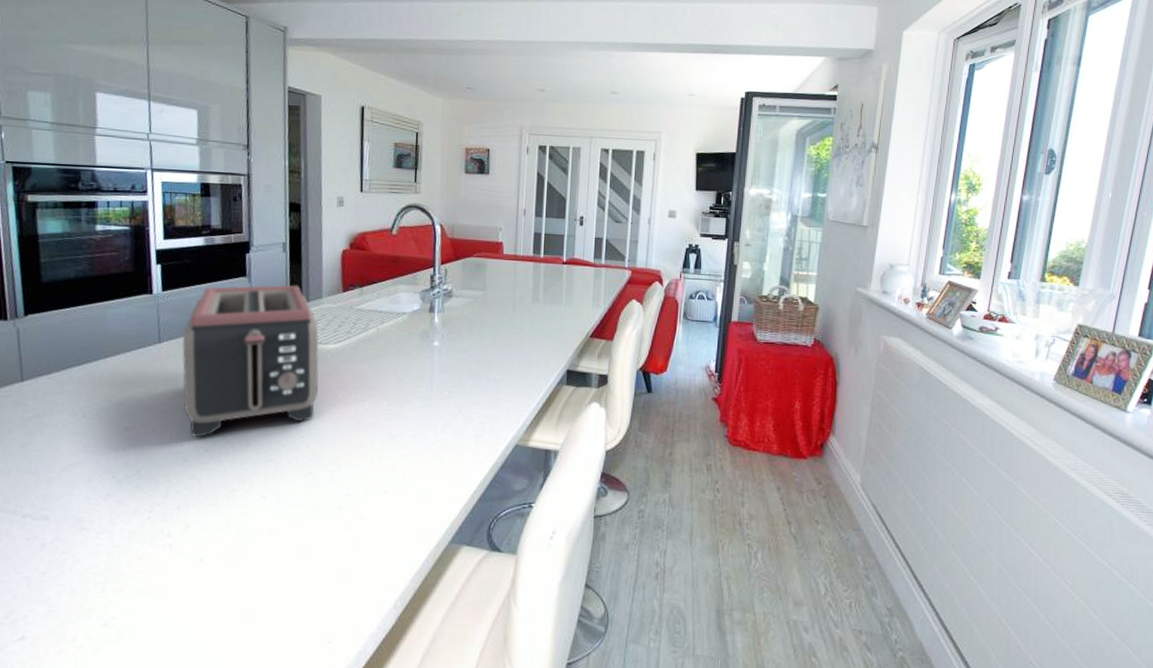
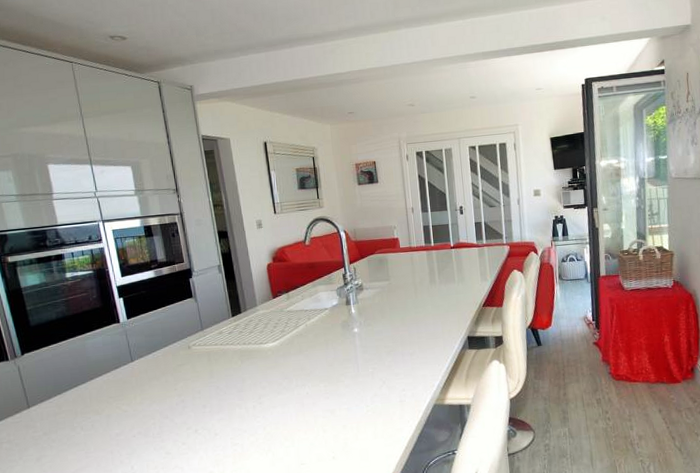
toaster: present [182,285,319,437] -> none [150,298,266,434]

